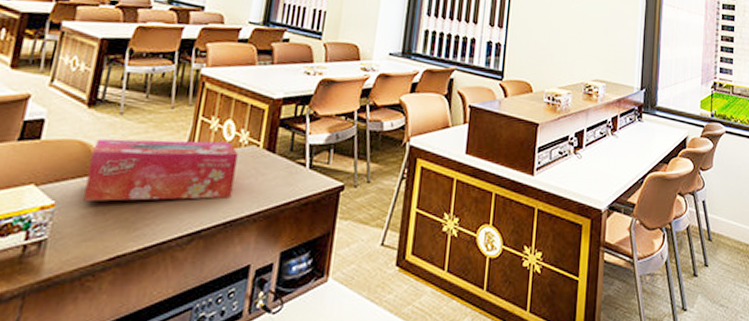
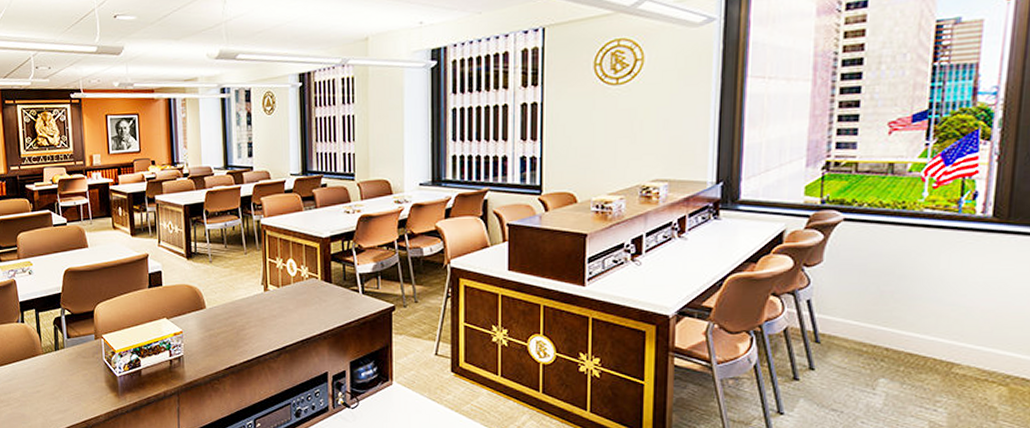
tissue box: present [83,139,238,201] -> none [198,278,303,328]

